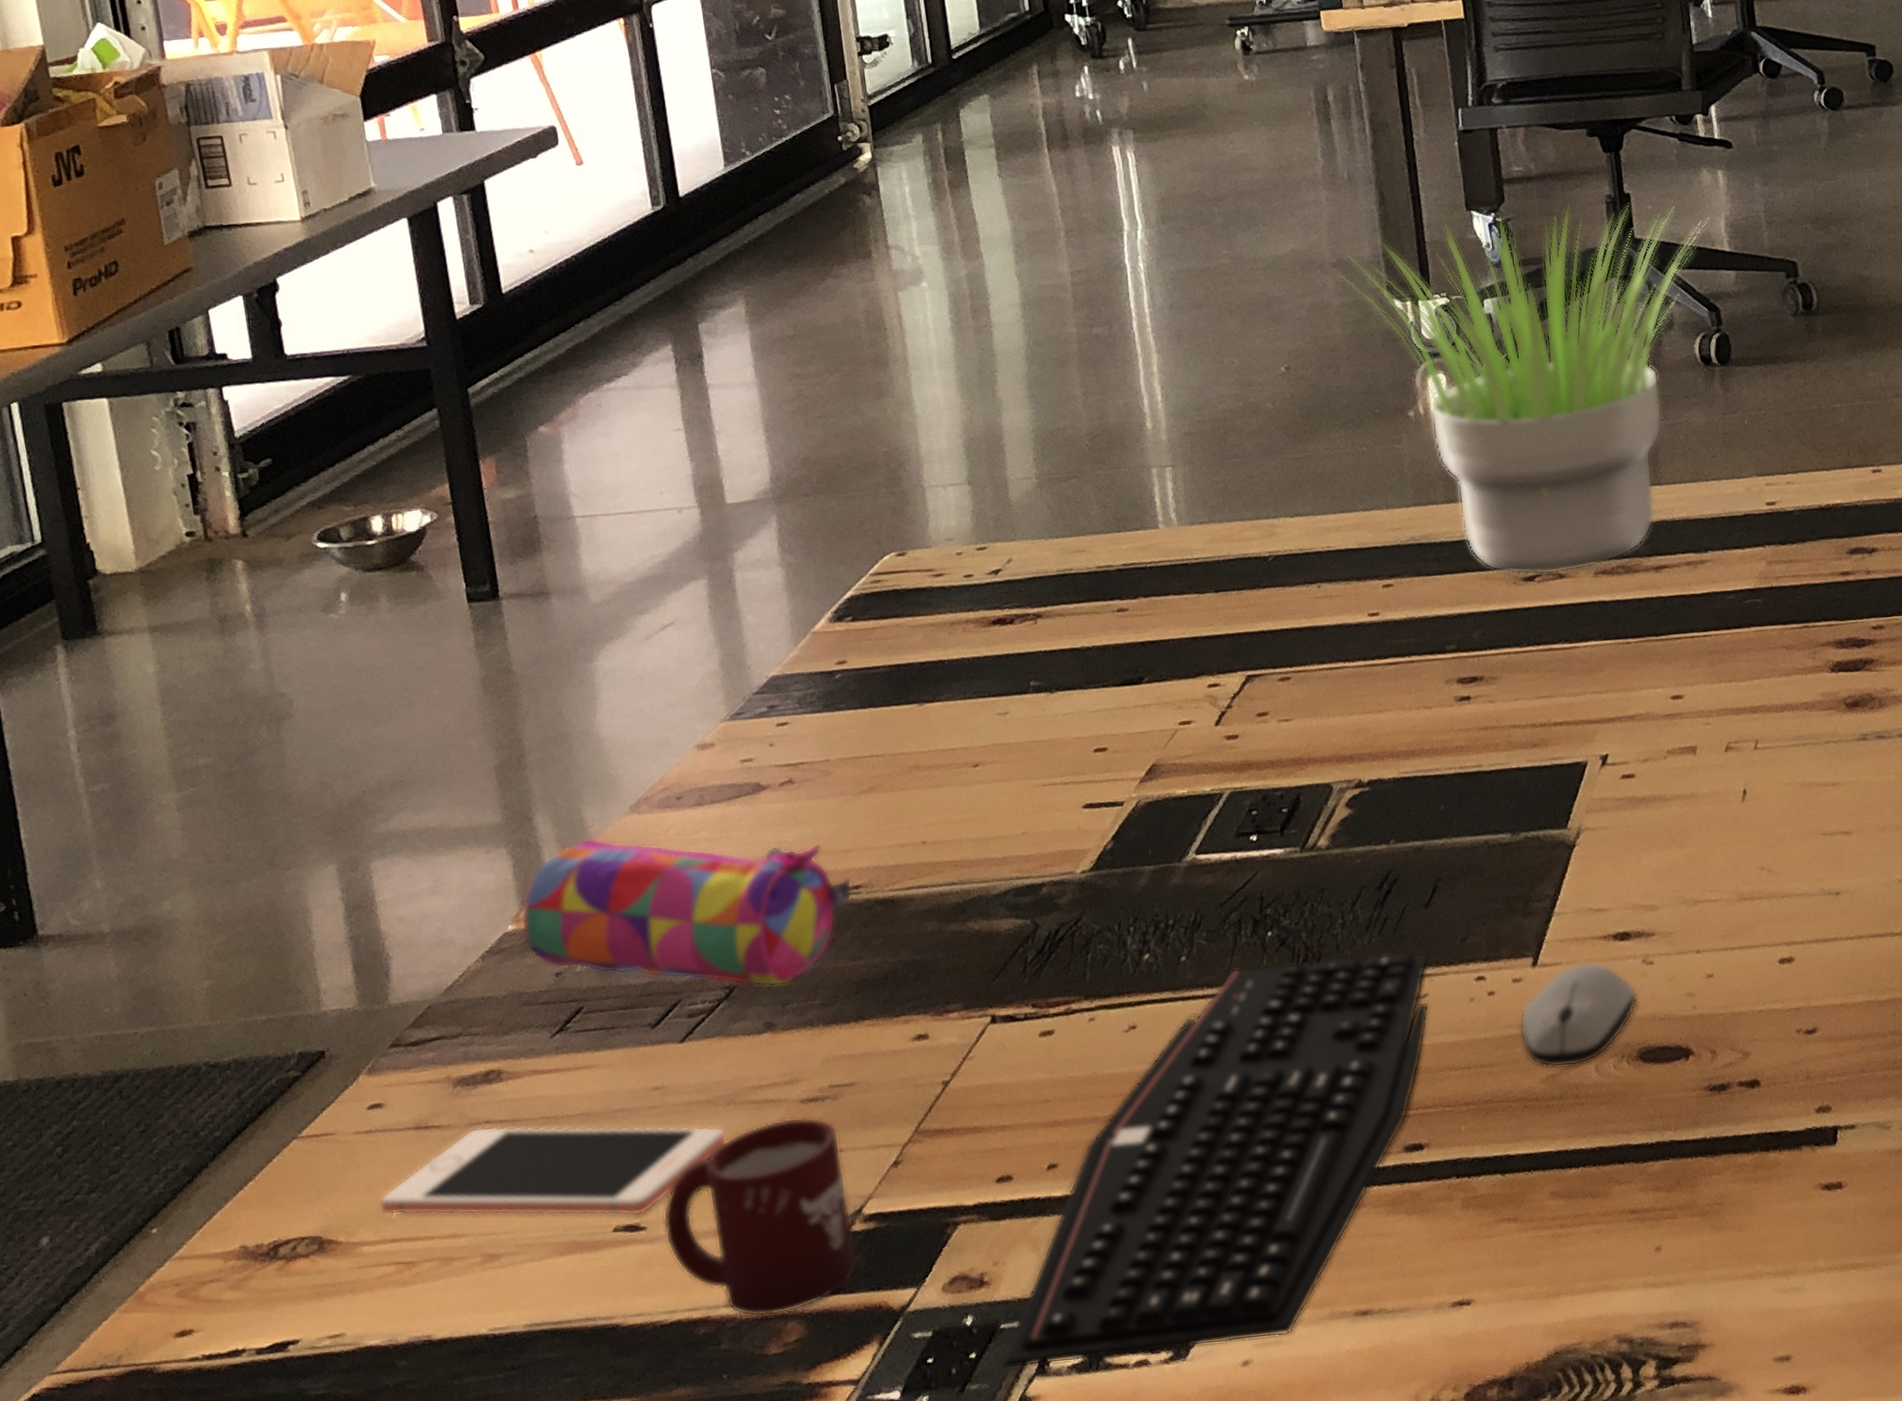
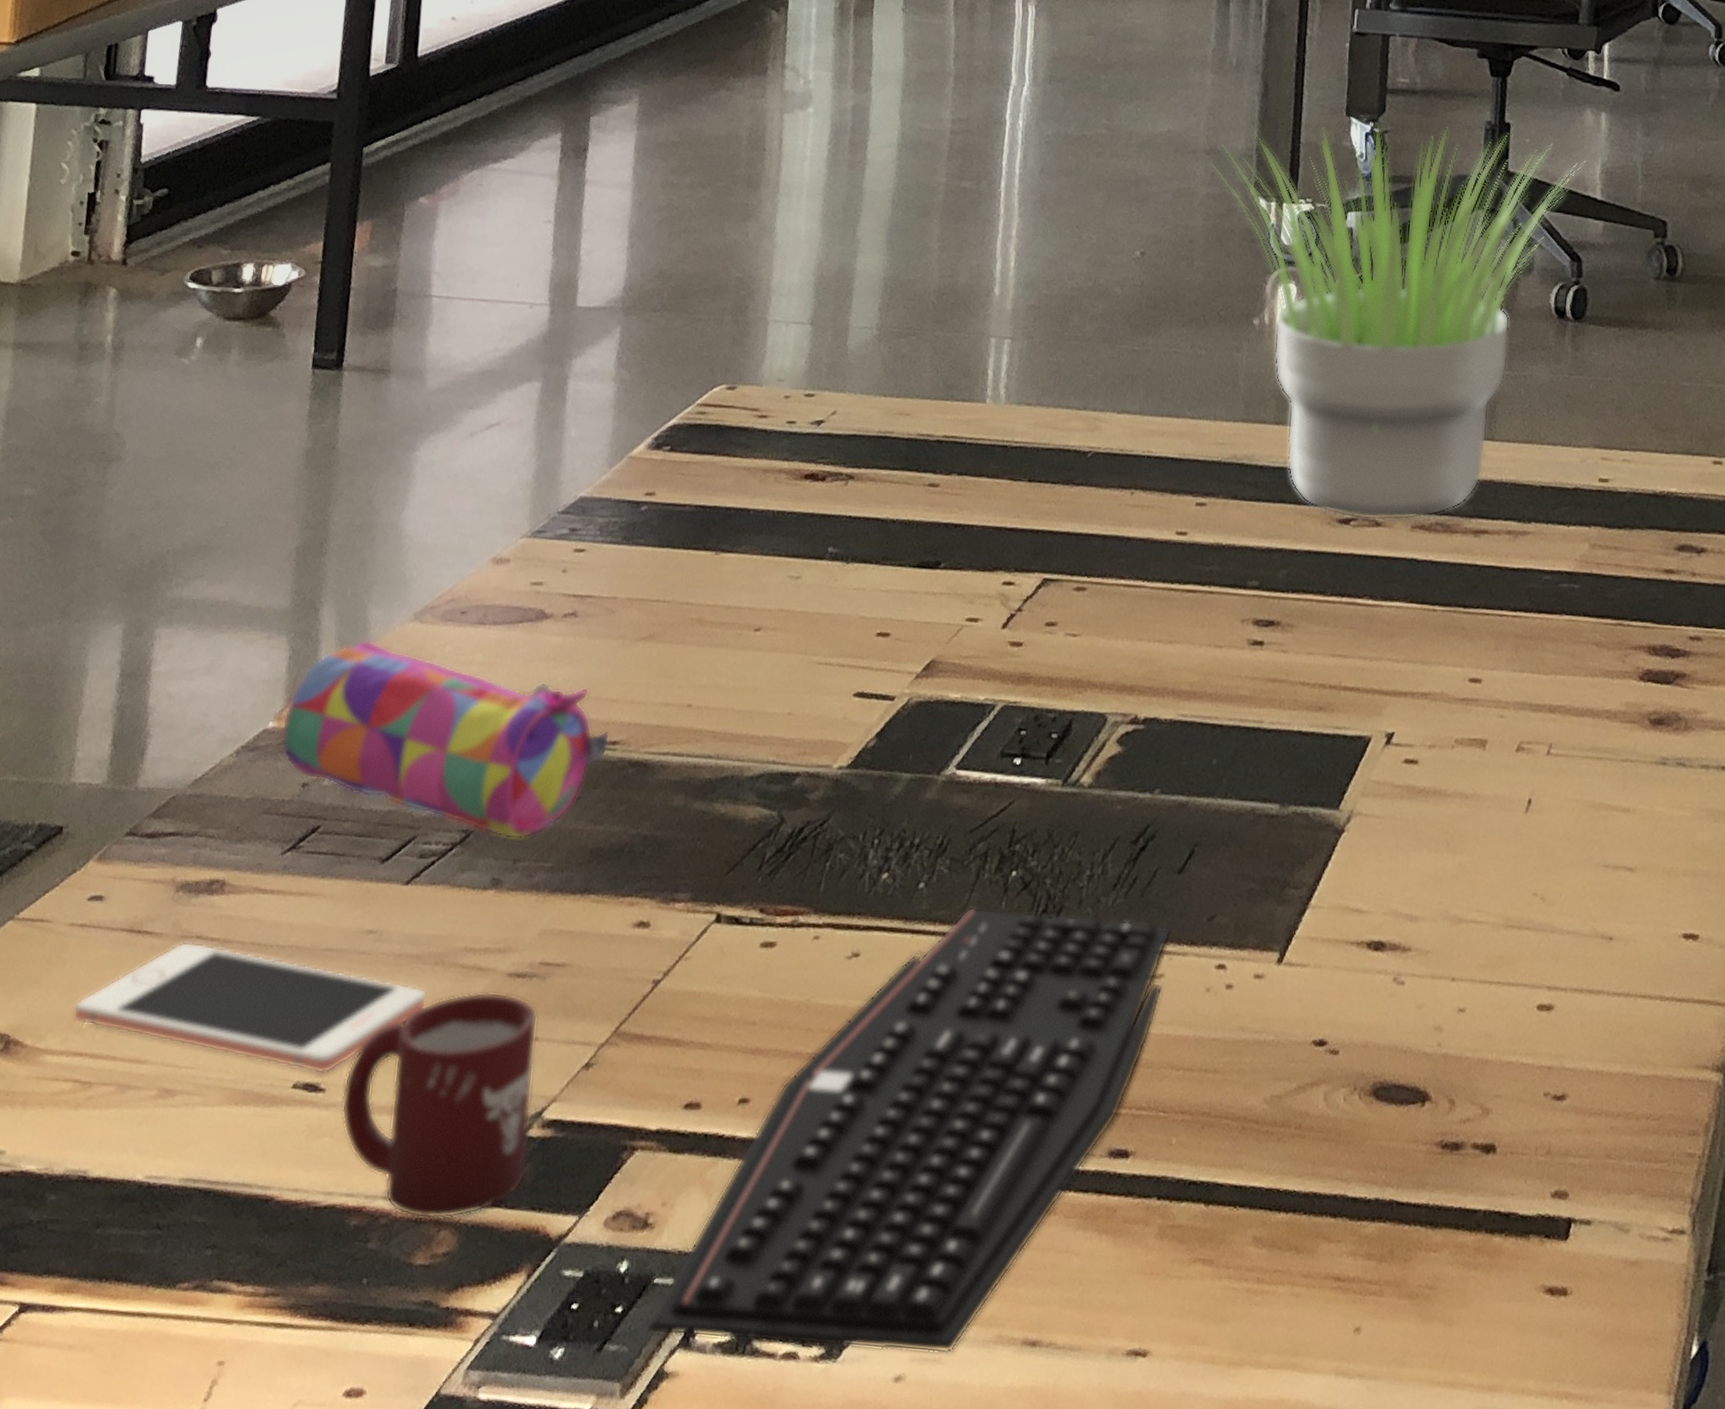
computer mouse: present [1519,961,1639,1068] -> none [1251,968,1383,1090]

